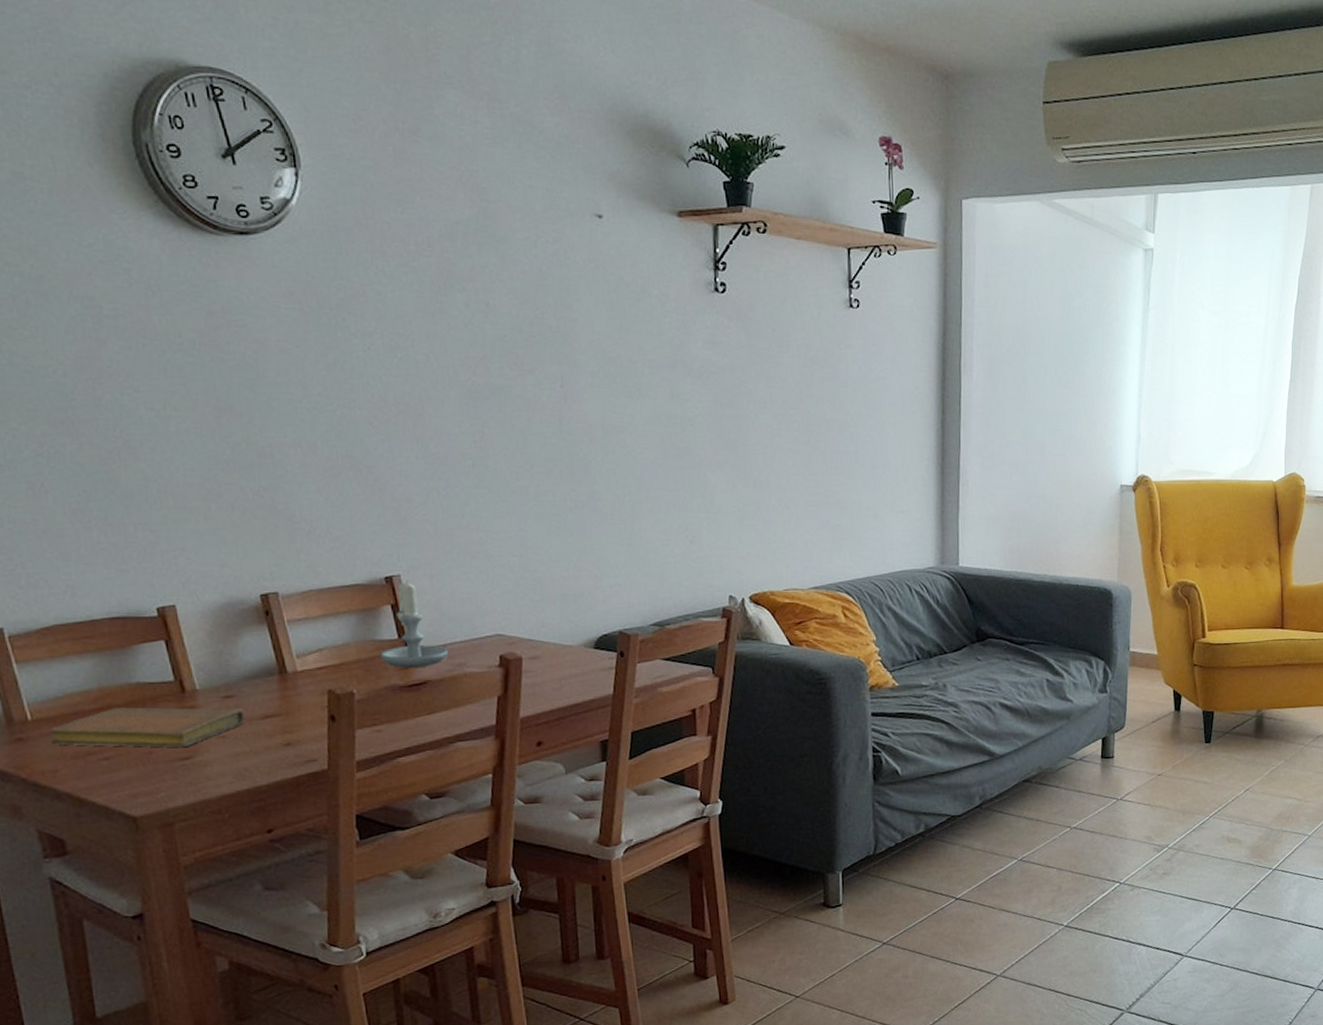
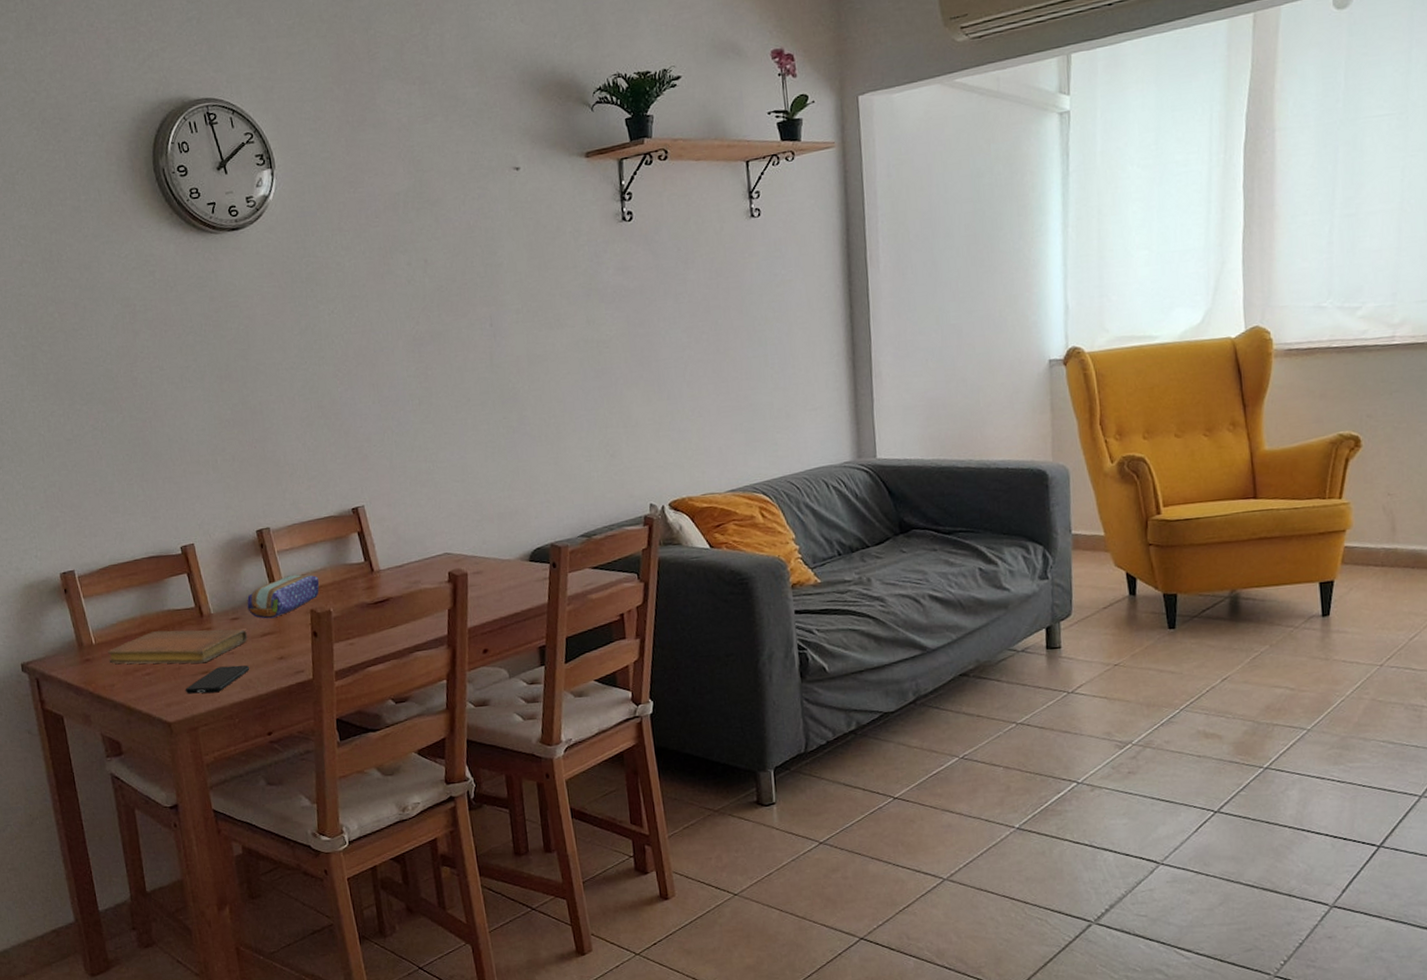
smartphone: none [157,751,247,784] -> present [185,665,250,694]
pencil case: none [245,648,341,699] -> present [247,574,320,619]
candle: present [380,579,449,668] -> none [351,509,406,588]

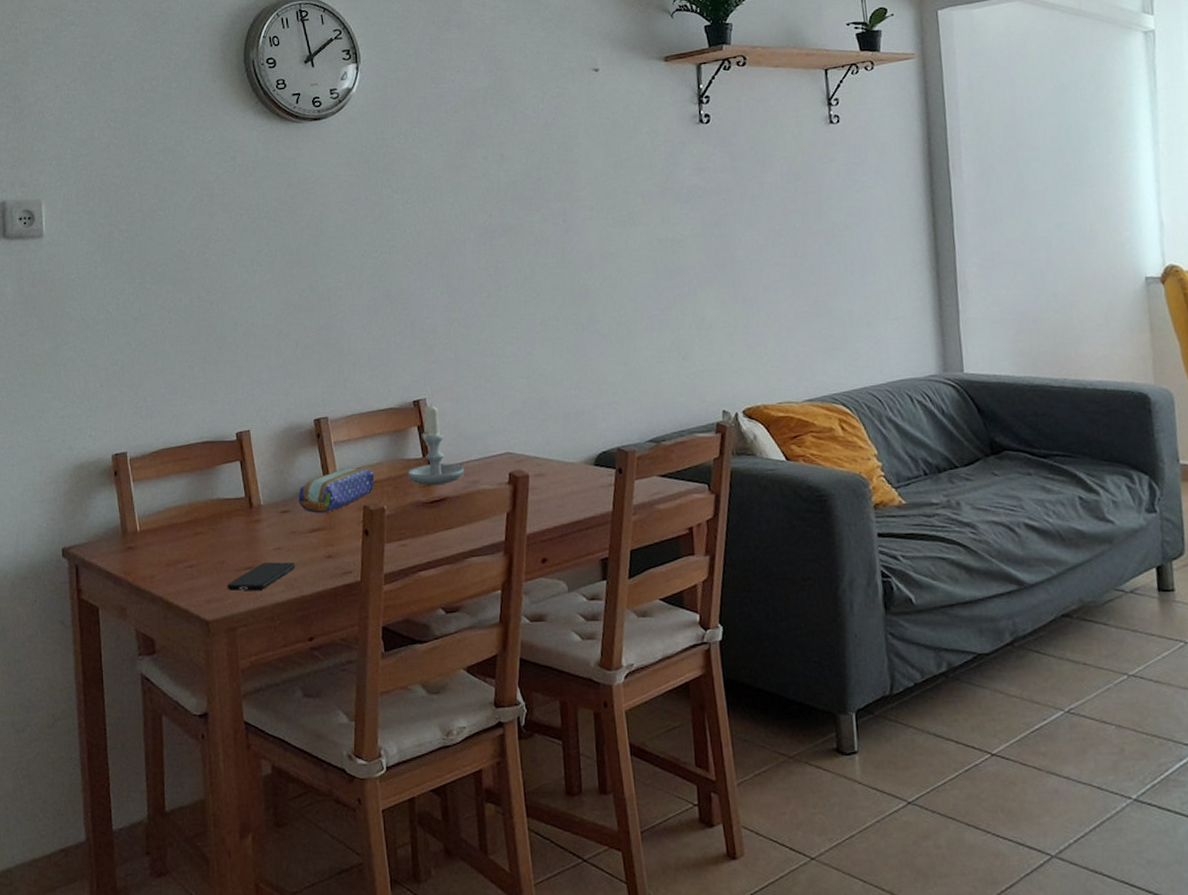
notebook: present [108,629,248,664] -> none [152,520,296,558]
candle: none [351,509,406,588] -> present [407,402,465,485]

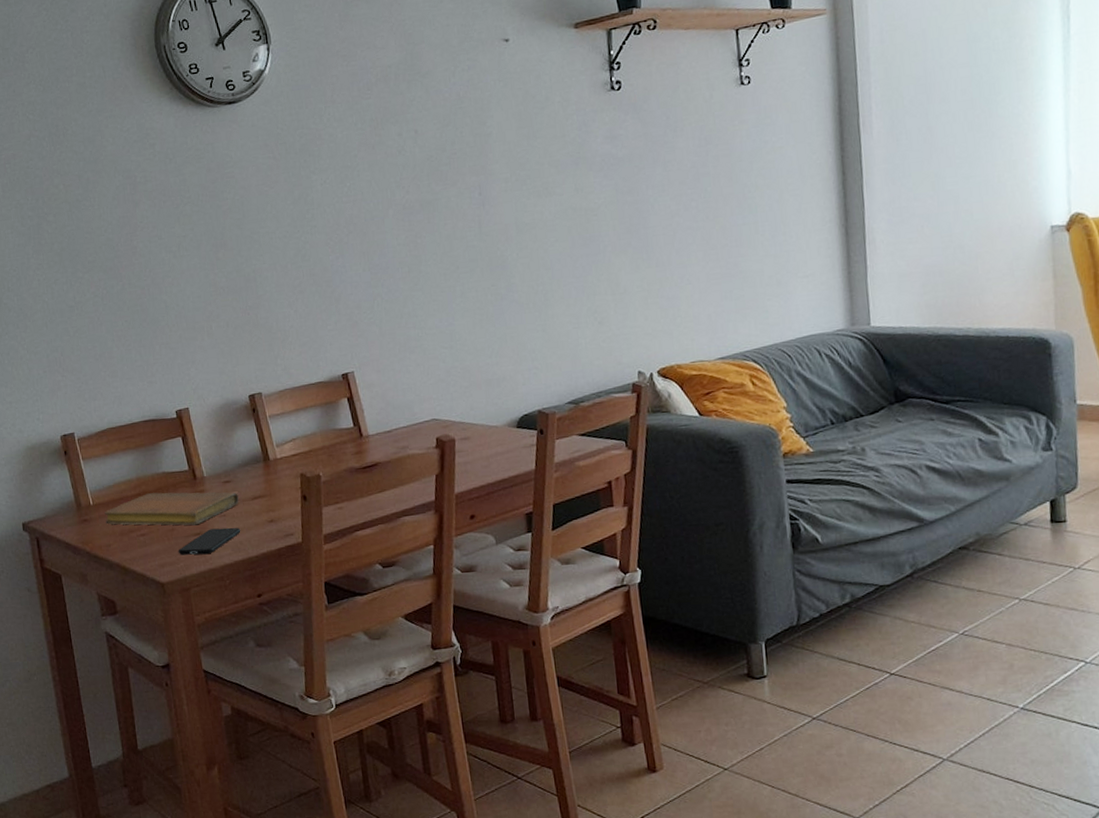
notebook: none [152,520,296,558] -> present [105,492,239,526]
pencil case: present [298,467,375,514] -> none [239,438,310,483]
candle: present [407,402,465,485] -> none [340,375,394,452]

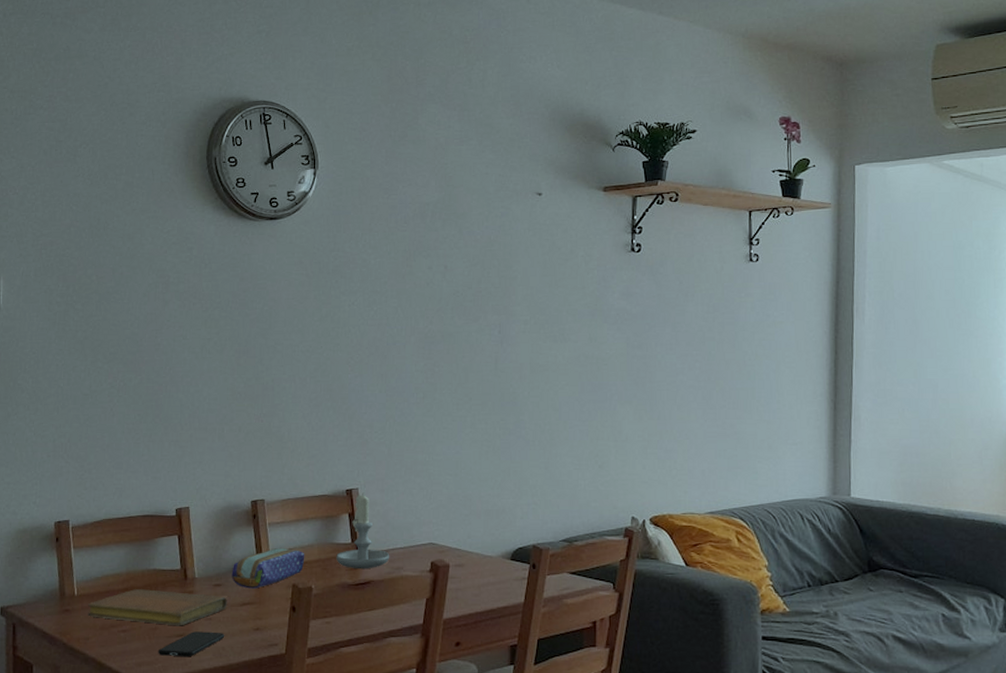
pencil case: none [239,438,310,483] -> present [231,547,305,589]
candle: none [340,375,394,452] -> present [336,492,390,568]

